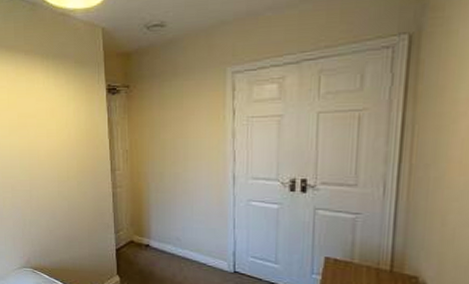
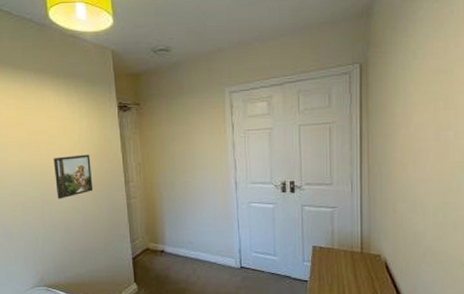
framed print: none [41,139,79,184] -> present [53,154,94,199]

